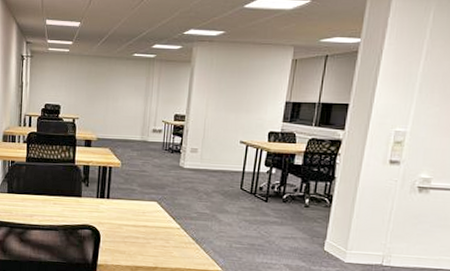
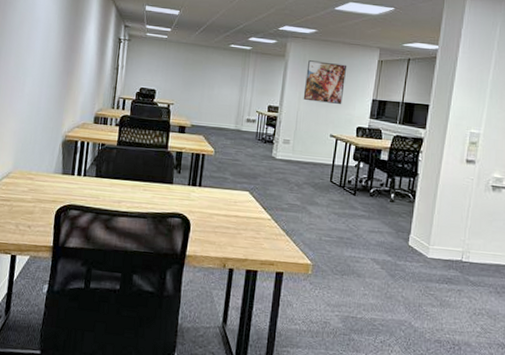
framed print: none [211,64,258,110] -> present [303,60,347,105]

